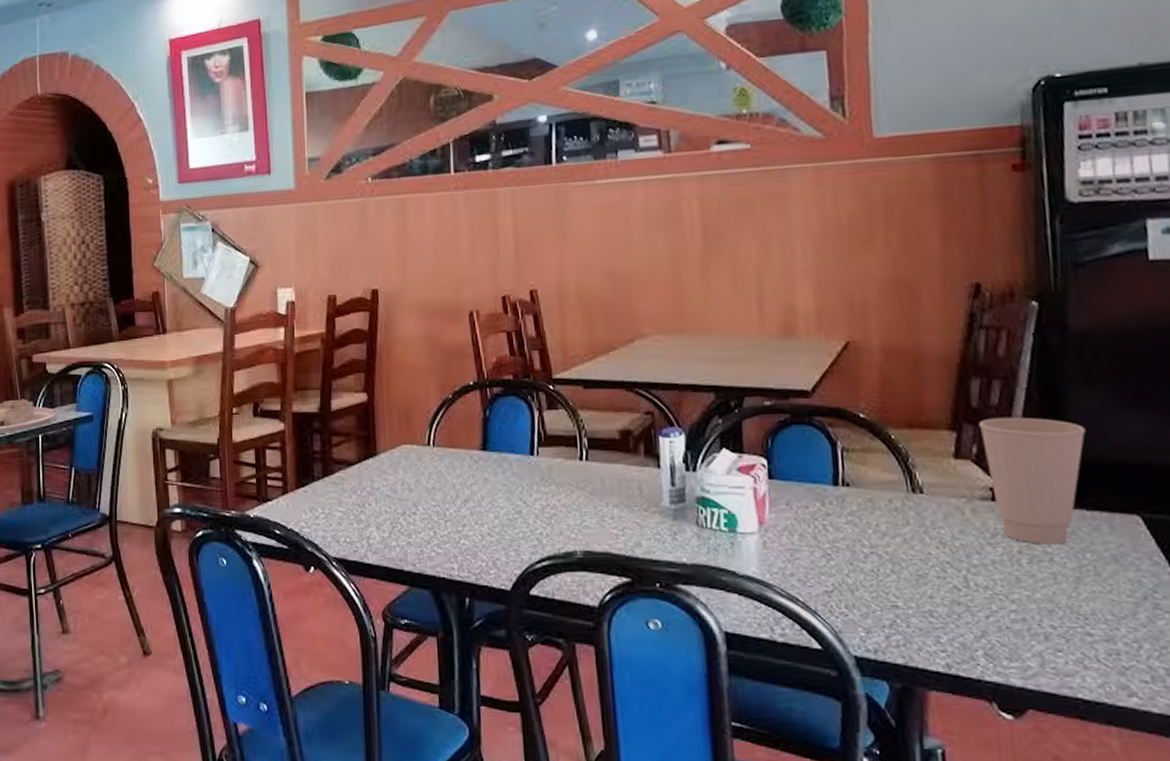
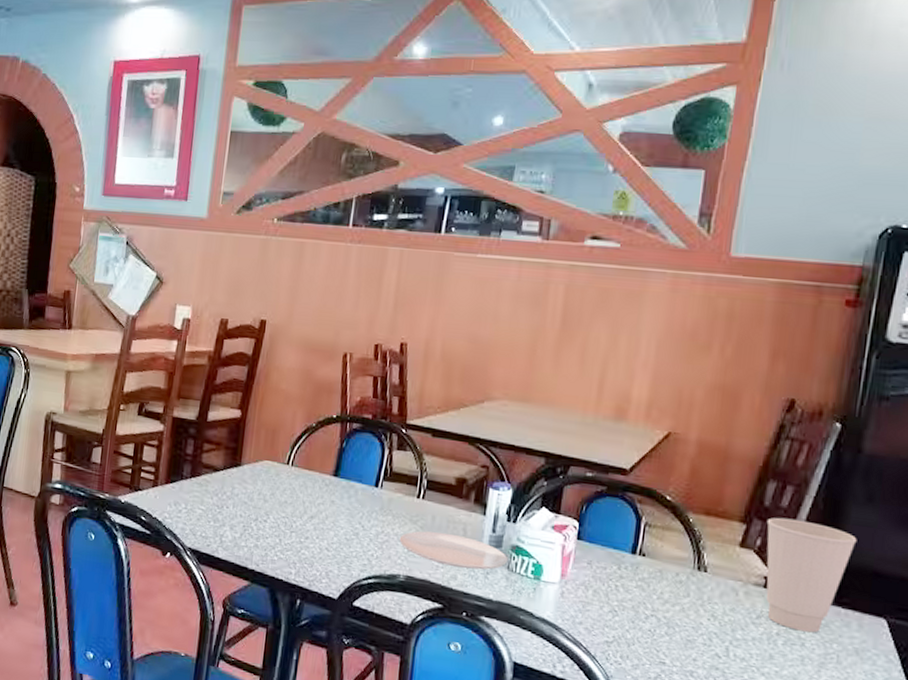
plate: none [568,495,696,533] -> present [399,531,509,570]

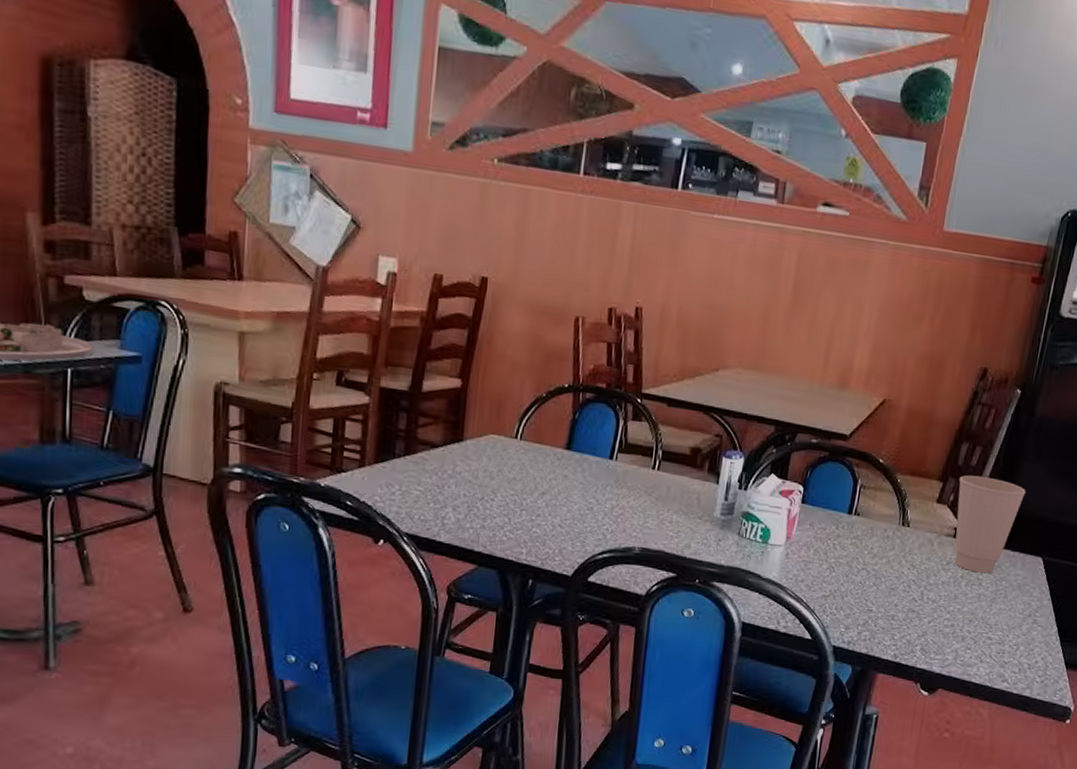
plate: present [399,531,509,570] -> none [634,502,740,538]

